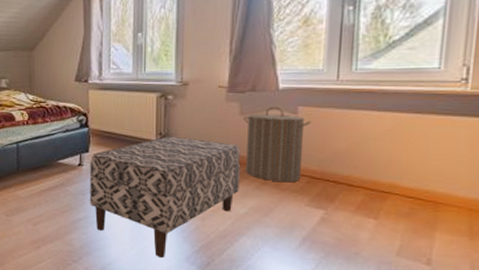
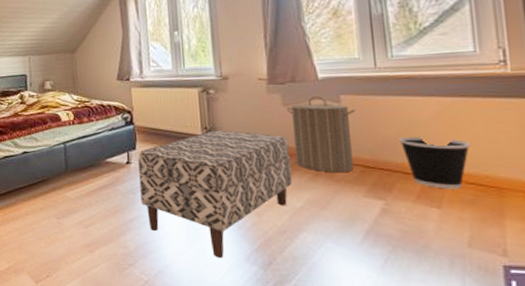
wastebasket: none [349,151,417,202] -> present [399,137,471,189]

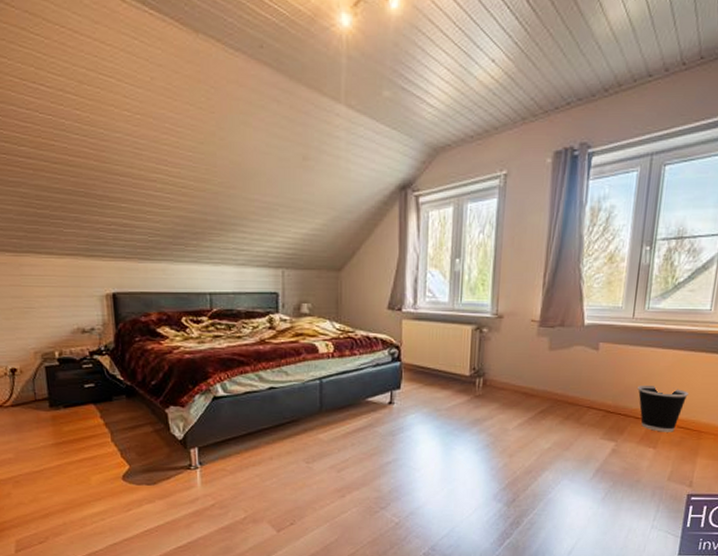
bench: present [138,130,292,258] -> none [400,371,548,497]
laundry hamper: present [287,96,356,173] -> none [551,342,610,417]

